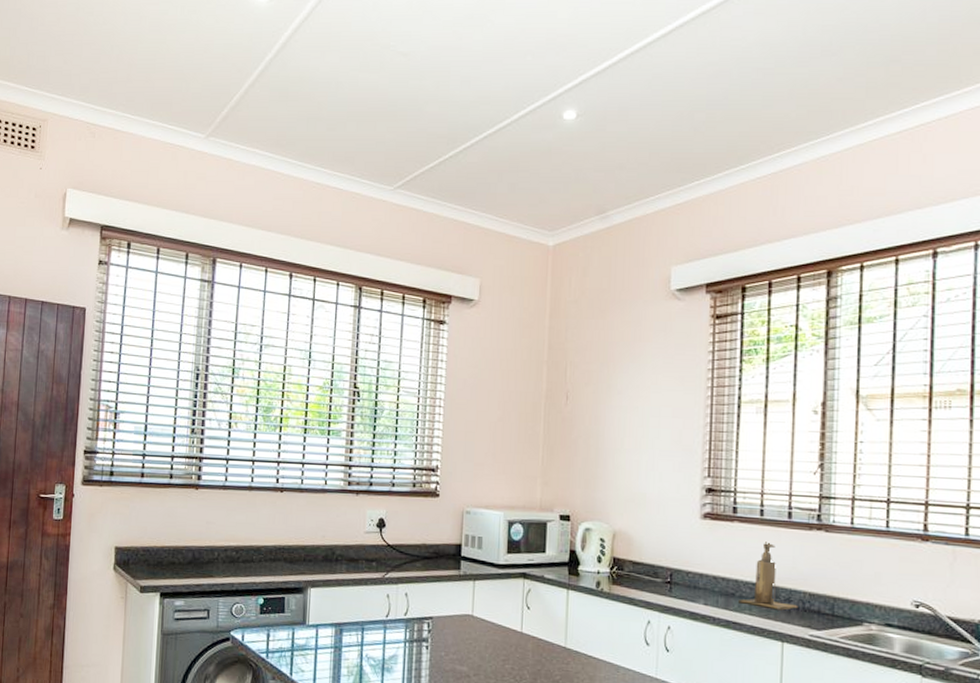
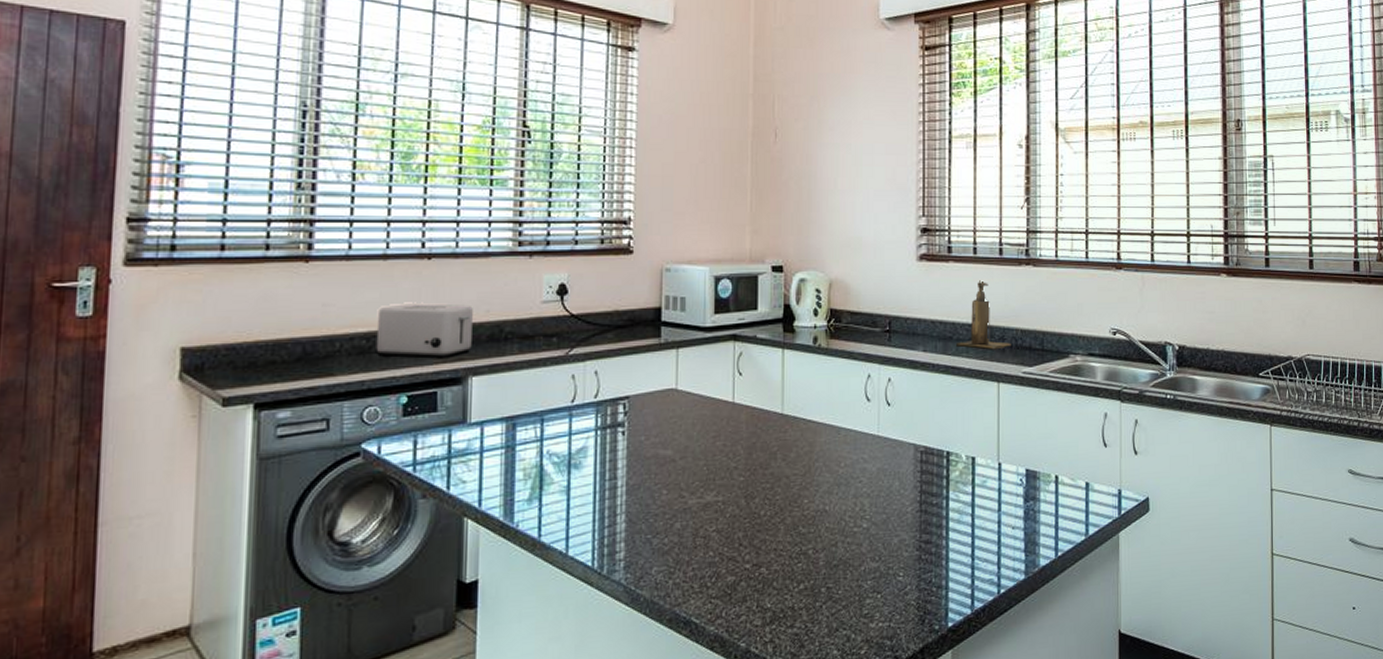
toaster: none [242,526,313,573] -> present [376,303,473,360]

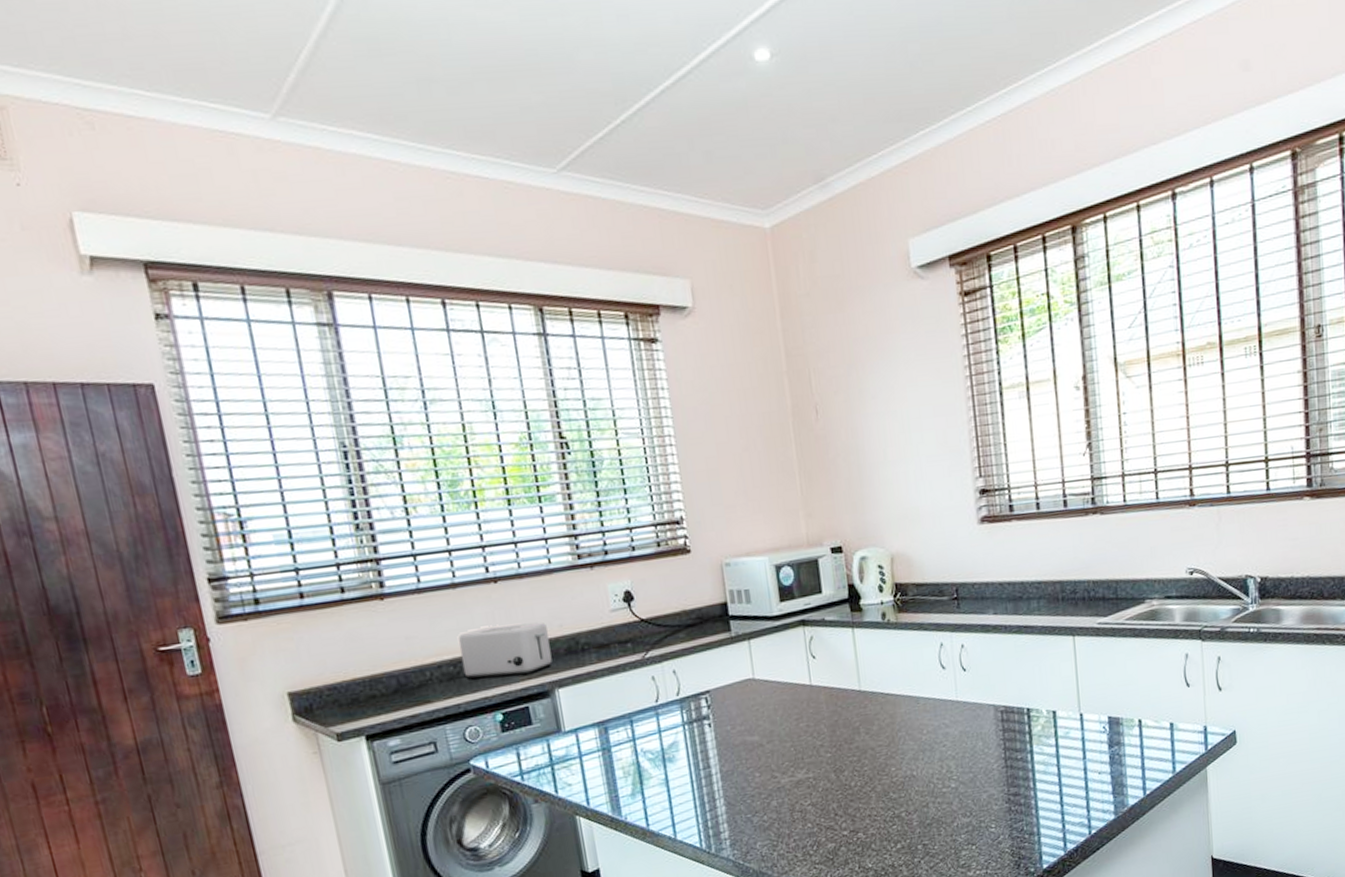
soap dispenser: present [955,282,1011,350] -> none [1026,536,1084,607]

